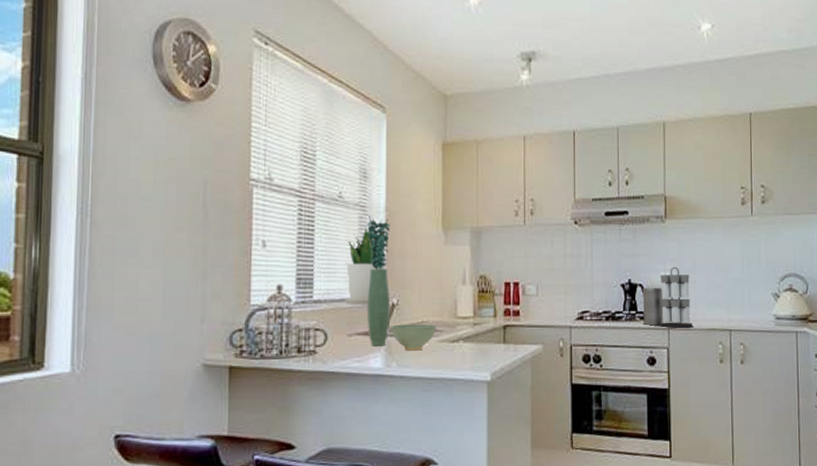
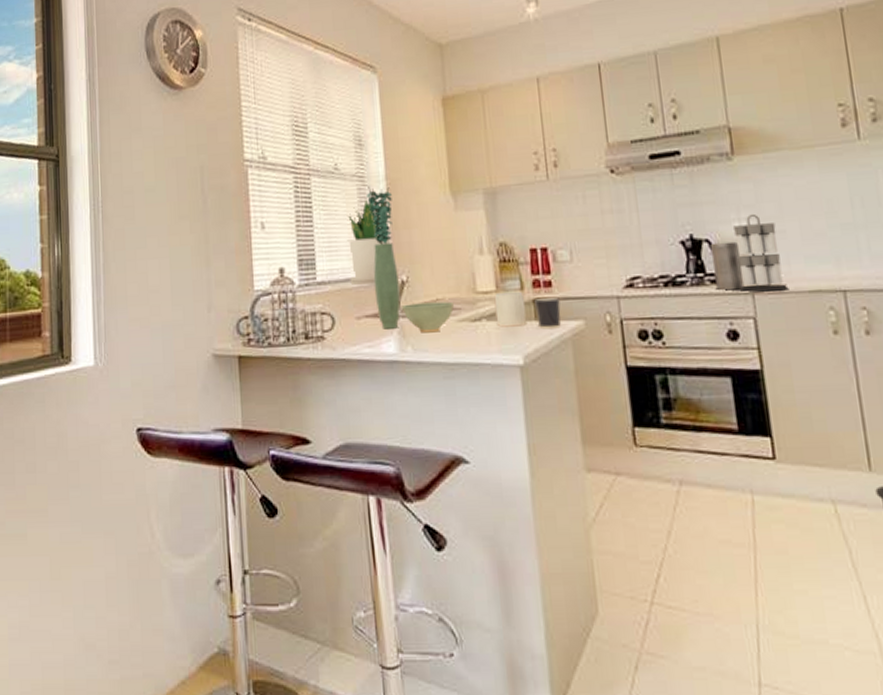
mug: none [471,318,497,348] -> present [494,291,527,327]
mug: none [504,325,525,351] -> present [534,298,561,330]

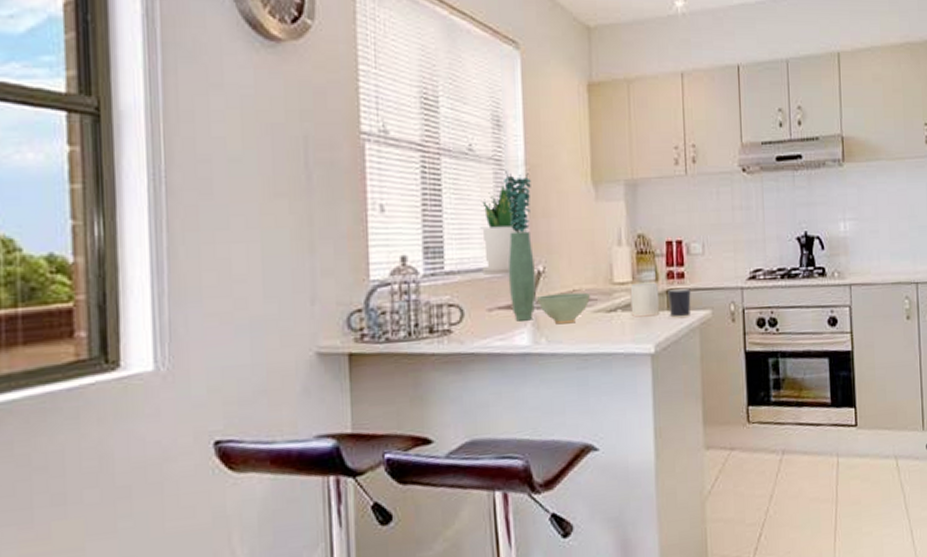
canister: present [710,241,745,291] -> none [820,239,845,283]
spice rack: present [734,213,788,293] -> none [840,215,876,284]

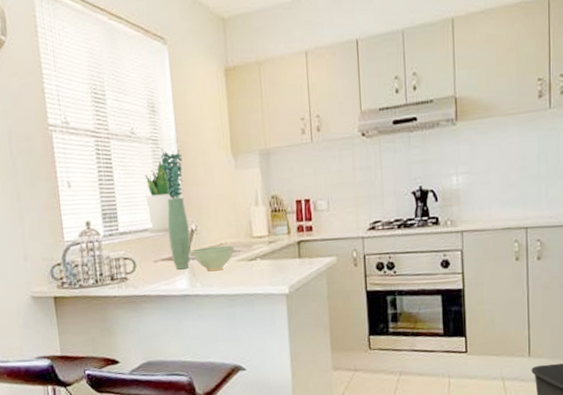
mug: present [630,282,660,318] -> none [266,235,293,265]
mug: present [668,289,691,319] -> none [298,239,319,265]

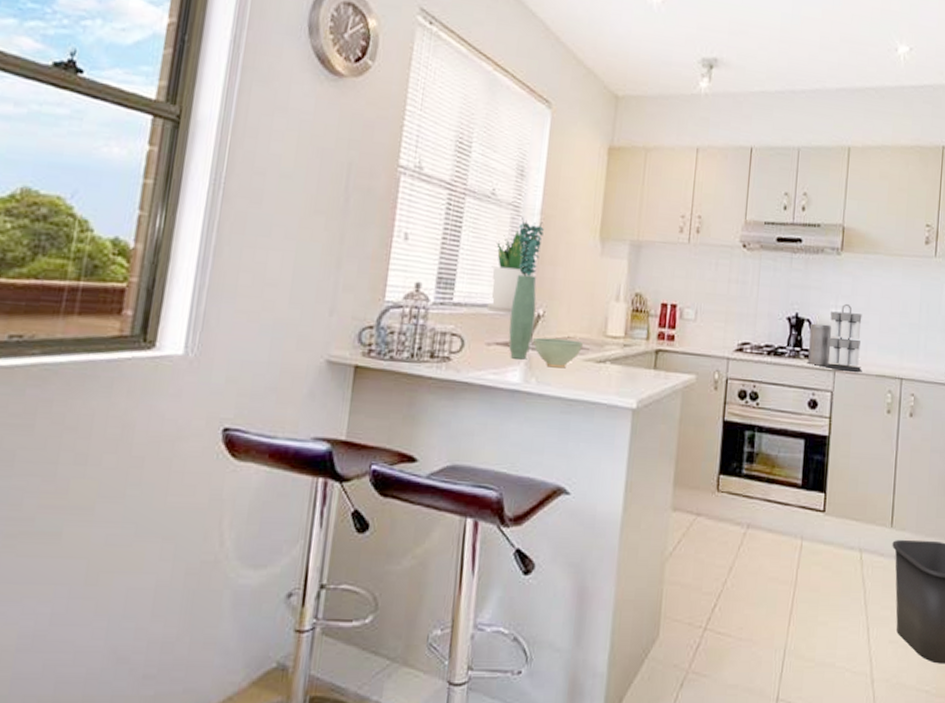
canister: none [434,191,457,231] -> present [808,323,832,367]
spice rack: none [453,169,487,231] -> present [826,303,862,372]

